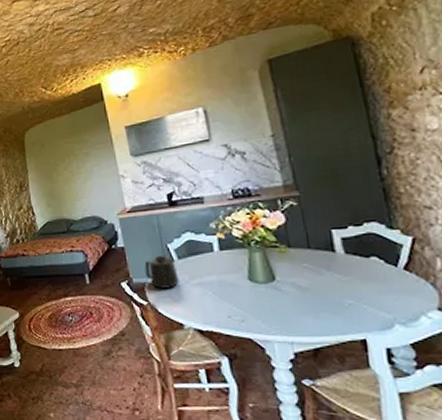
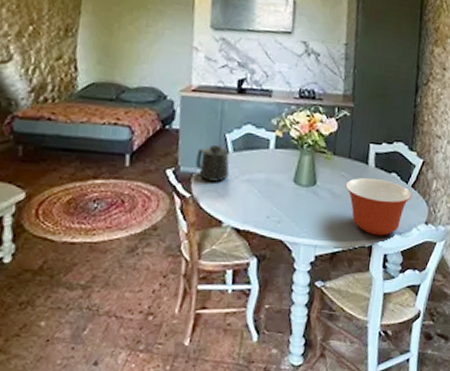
mixing bowl: none [311,265,408,328] -> present [345,178,412,236]

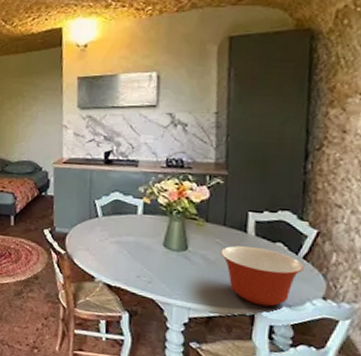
mug: present [195,144,230,182] -> none [69,209,100,242]

